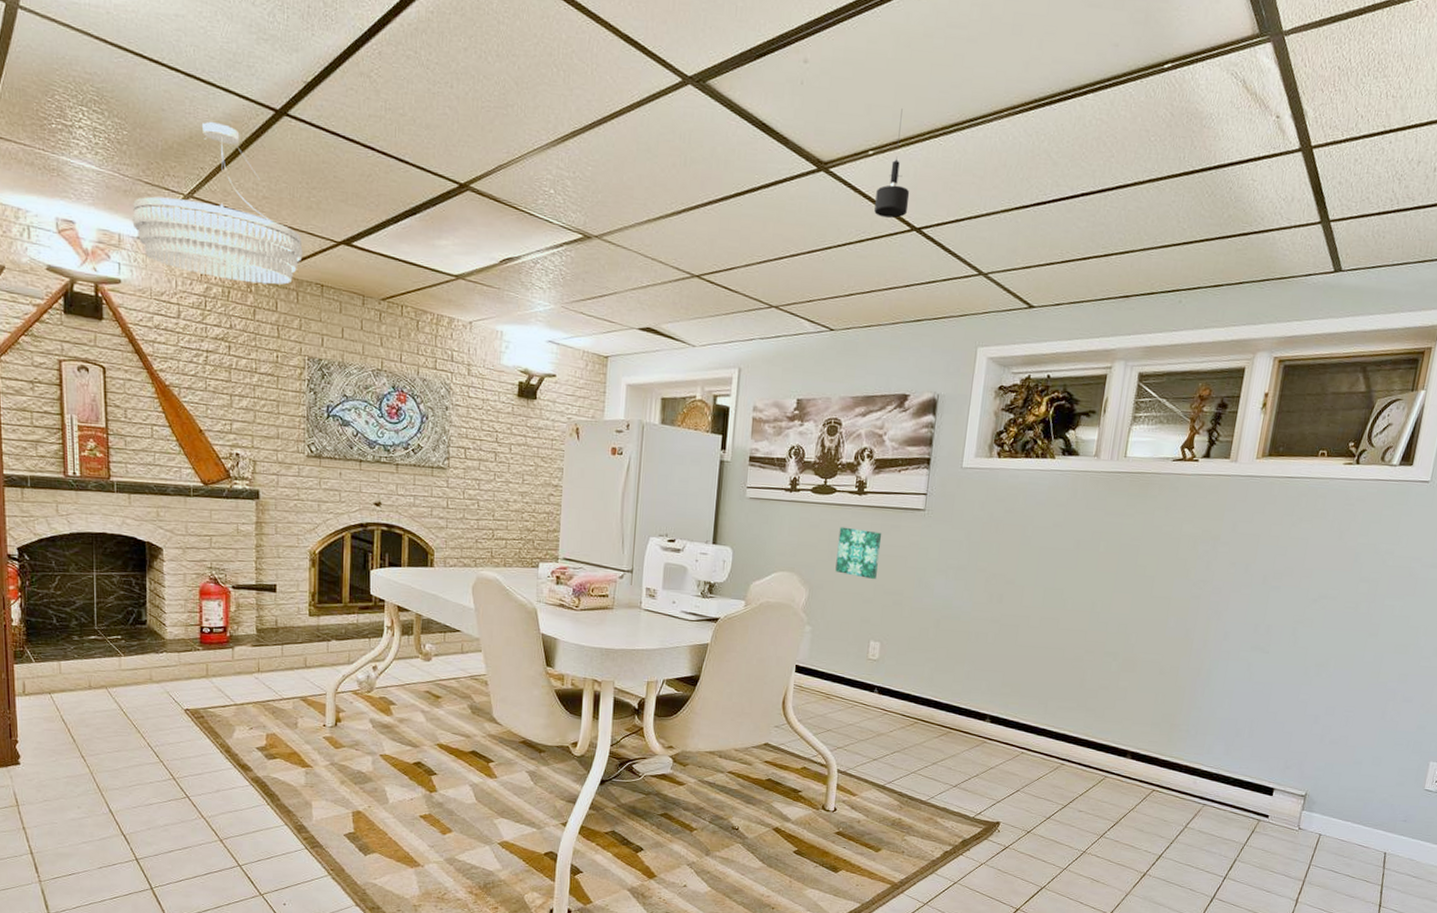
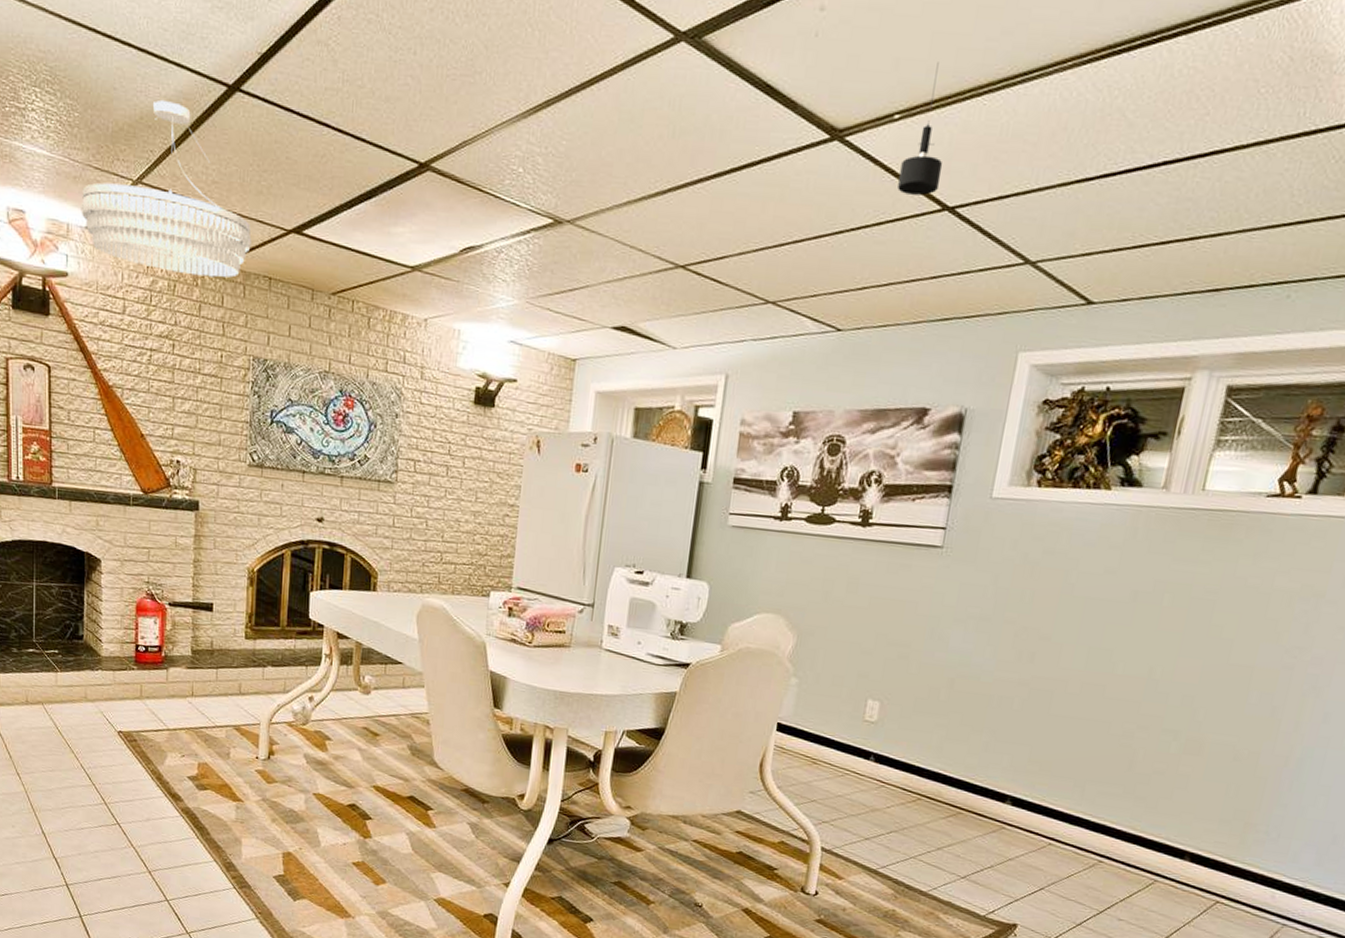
wall art: present [835,527,882,580] -> none [829,563,889,628]

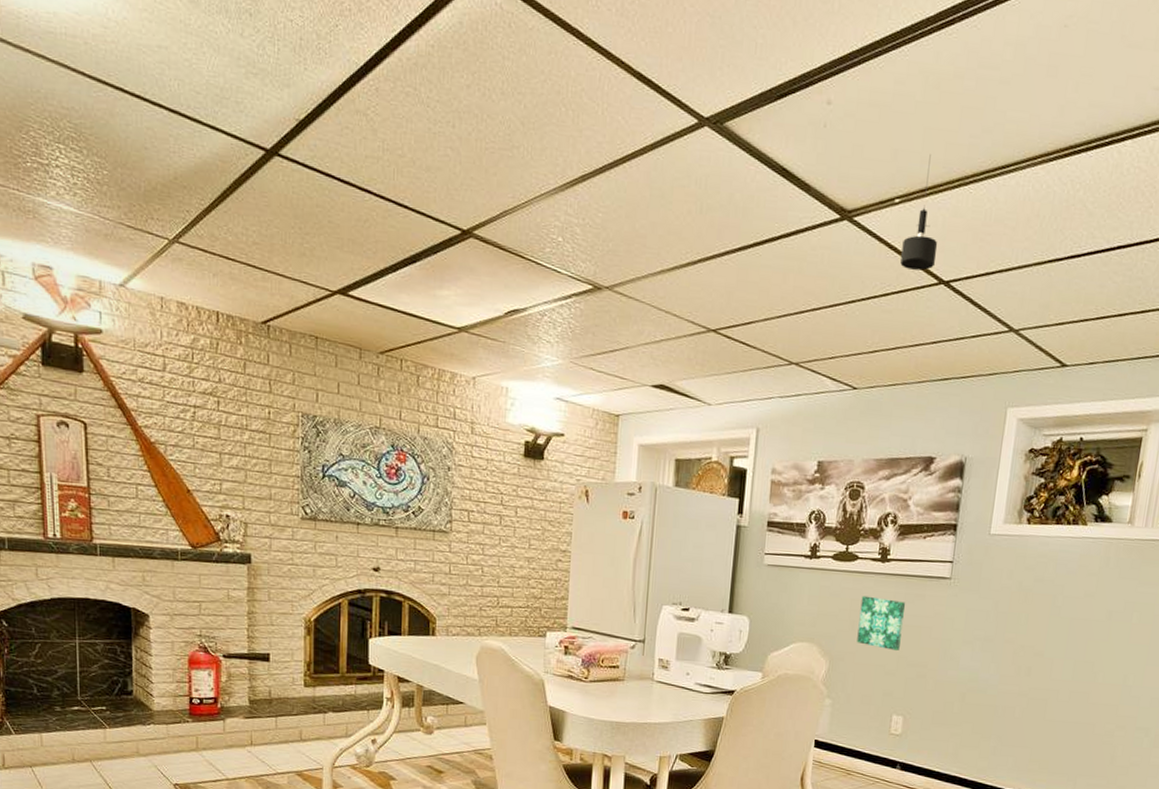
chandelier: present [81,99,252,278] -> none [113,160,296,336]
wall art: none [829,563,889,628] -> present [857,595,906,652]

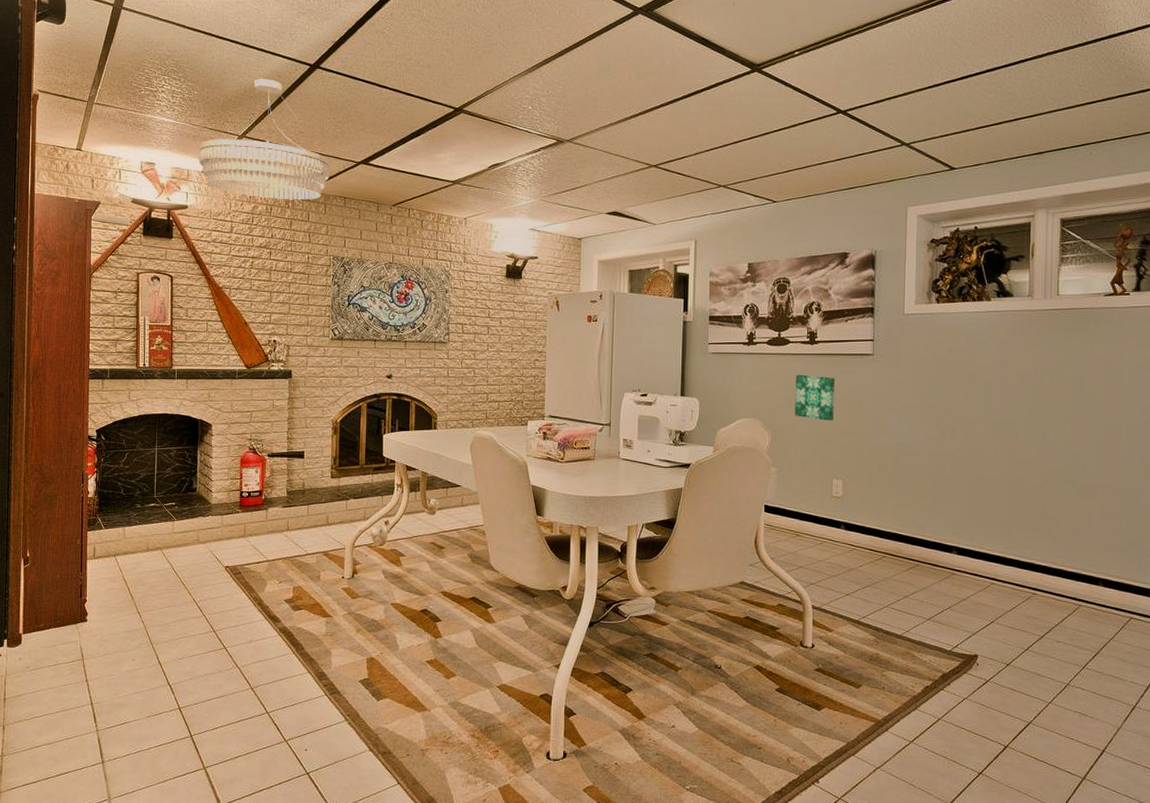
chandelier: none [113,160,296,336] -> present [198,78,330,200]
pendant light: present [900,154,938,271] -> none [804,16,834,105]

